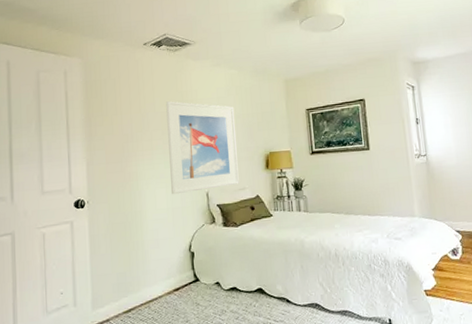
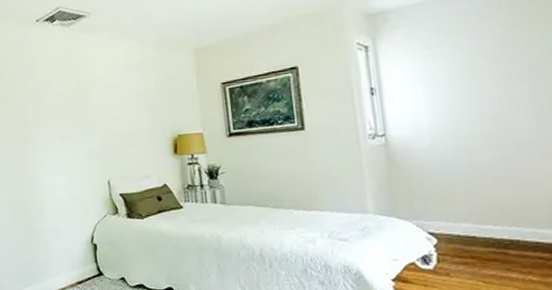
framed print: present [166,101,239,195] -> none [61,81,144,183]

